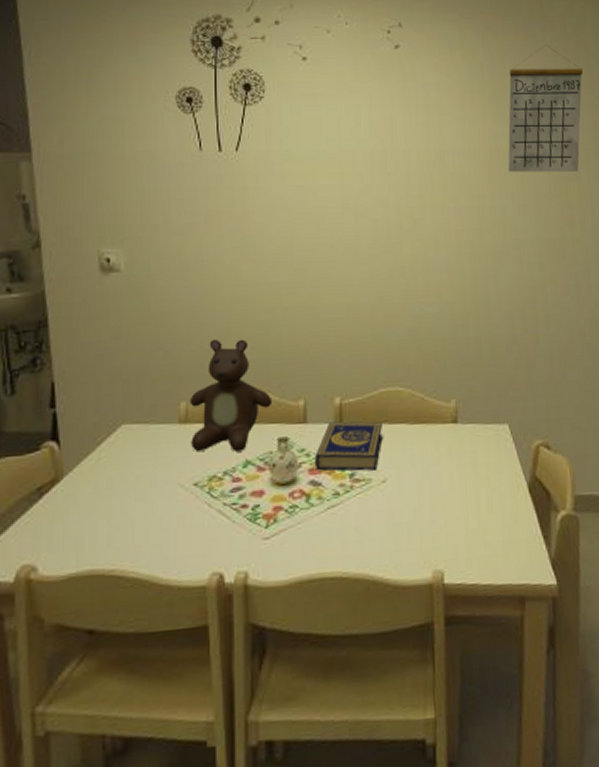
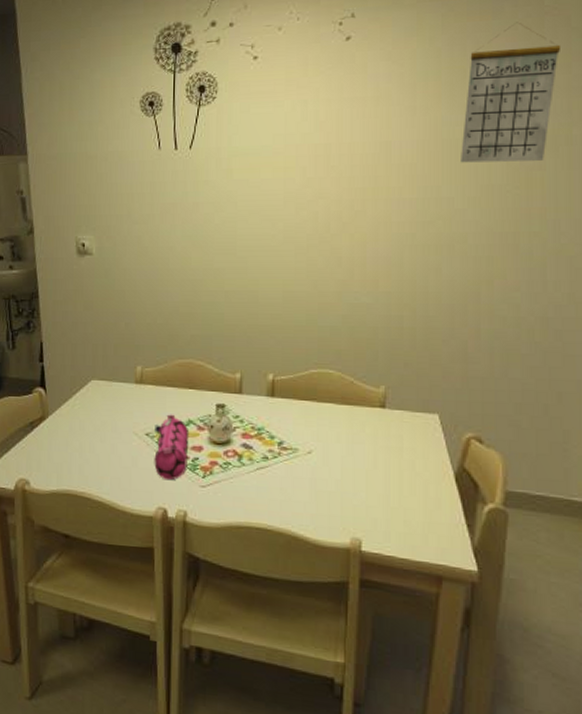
teddy bear: present [189,338,273,452] -> none [144,315,213,412]
pencil case: none [205,456,248,538] -> present [154,414,189,481]
book: present [314,421,384,471] -> none [247,395,312,442]

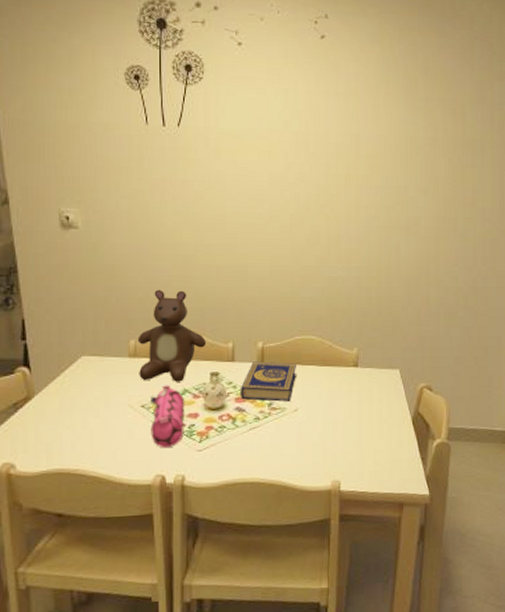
teddy bear: none [144,315,213,412] -> present [137,289,207,382]
book: none [247,395,312,442] -> present [240,361,297,402]
calendar: present [461,22,562,163] -> none [414,42,487,160]

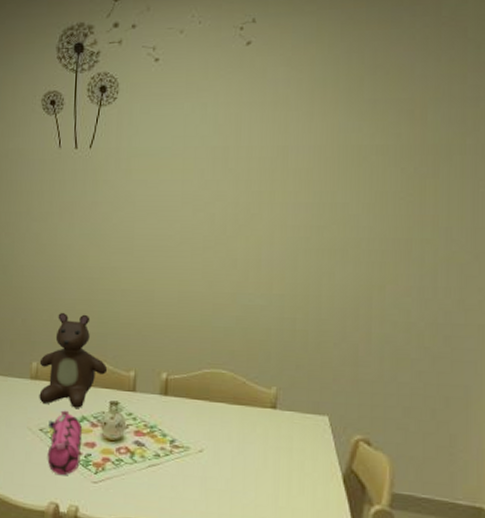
book: present [240,361,297,402] -> none [139,393,205,440]

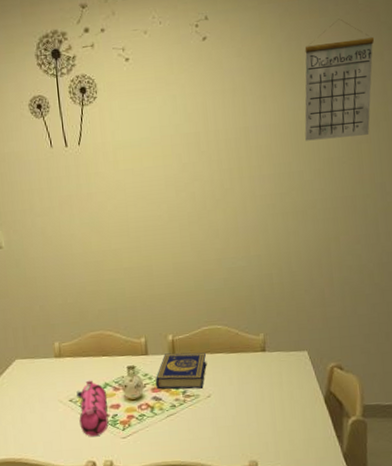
teddy bear: present [39,312,108,408] -> none [61,294,122,377]
book: none [139,393,205,440] -> present [155,352,207,390]
calendar: none [356,31,458,169] -> present [304,18,375,141]

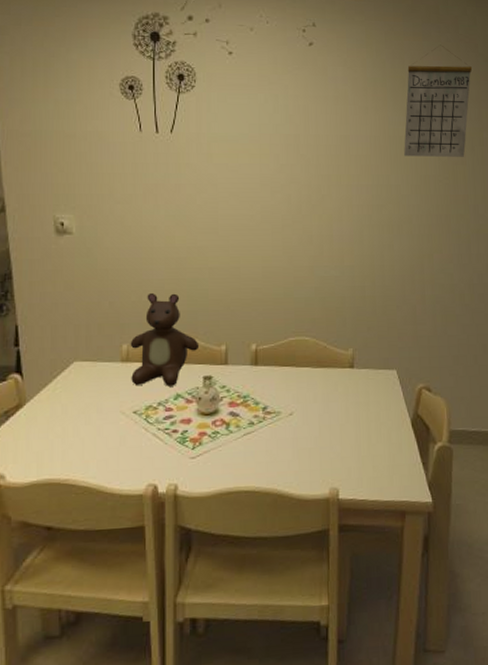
teddy bear: none [61,294,122,377] -> present [130,292,200,387]
pencil case: present [76,380,109,437] -> none [143,390,178,456]
book: present [155,352,207,390] -> none [233,364,292,406]

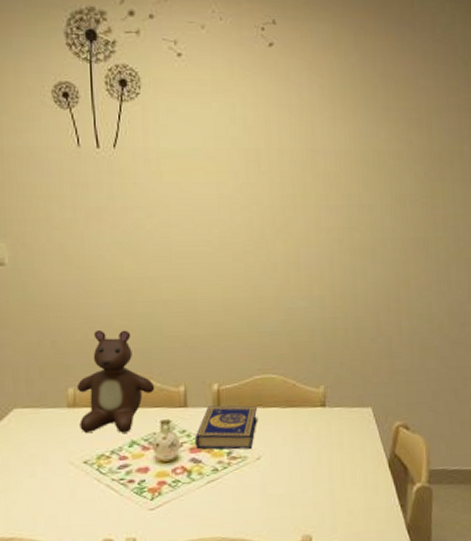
book: none [233,364,292,406] -> present [194,405,258,450]
calendar: present [404,45,473,157] -> none [377,46,452,173]

